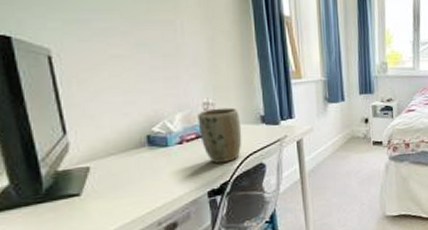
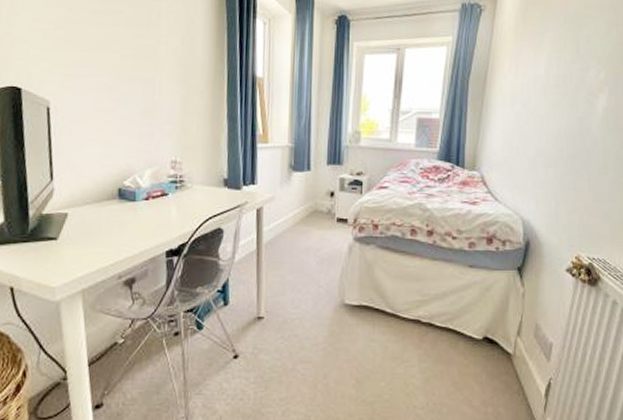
plant pot: present [197,107,242,163] -> none [164,167,204,223]

